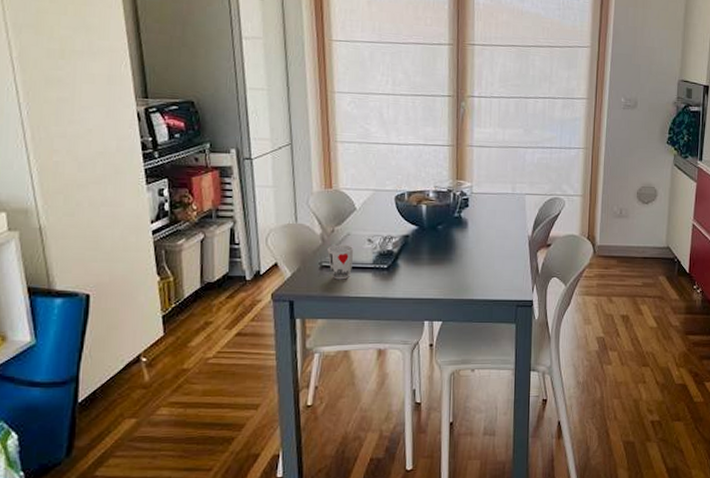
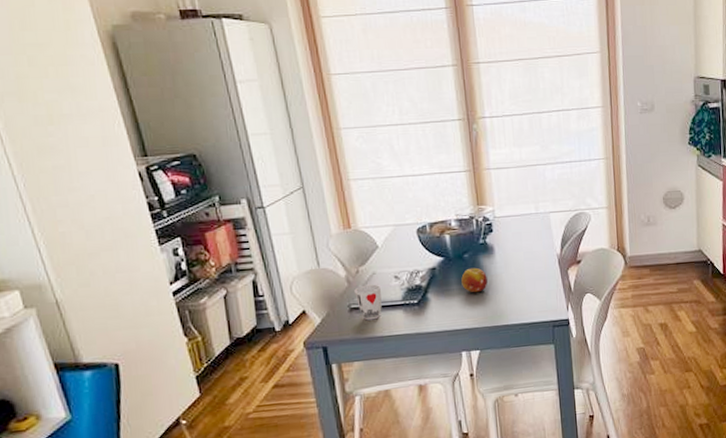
fruit: none [432,239,458,265] -> present [461,267,488,293]

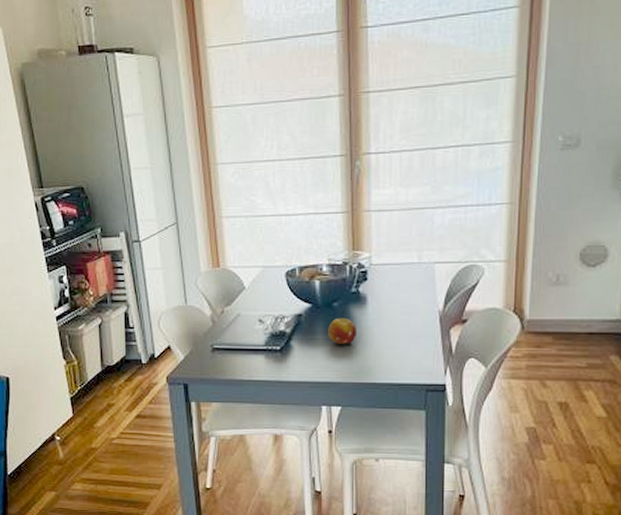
cup: present [354,284,382,321] -> none [218,326,244,362]

